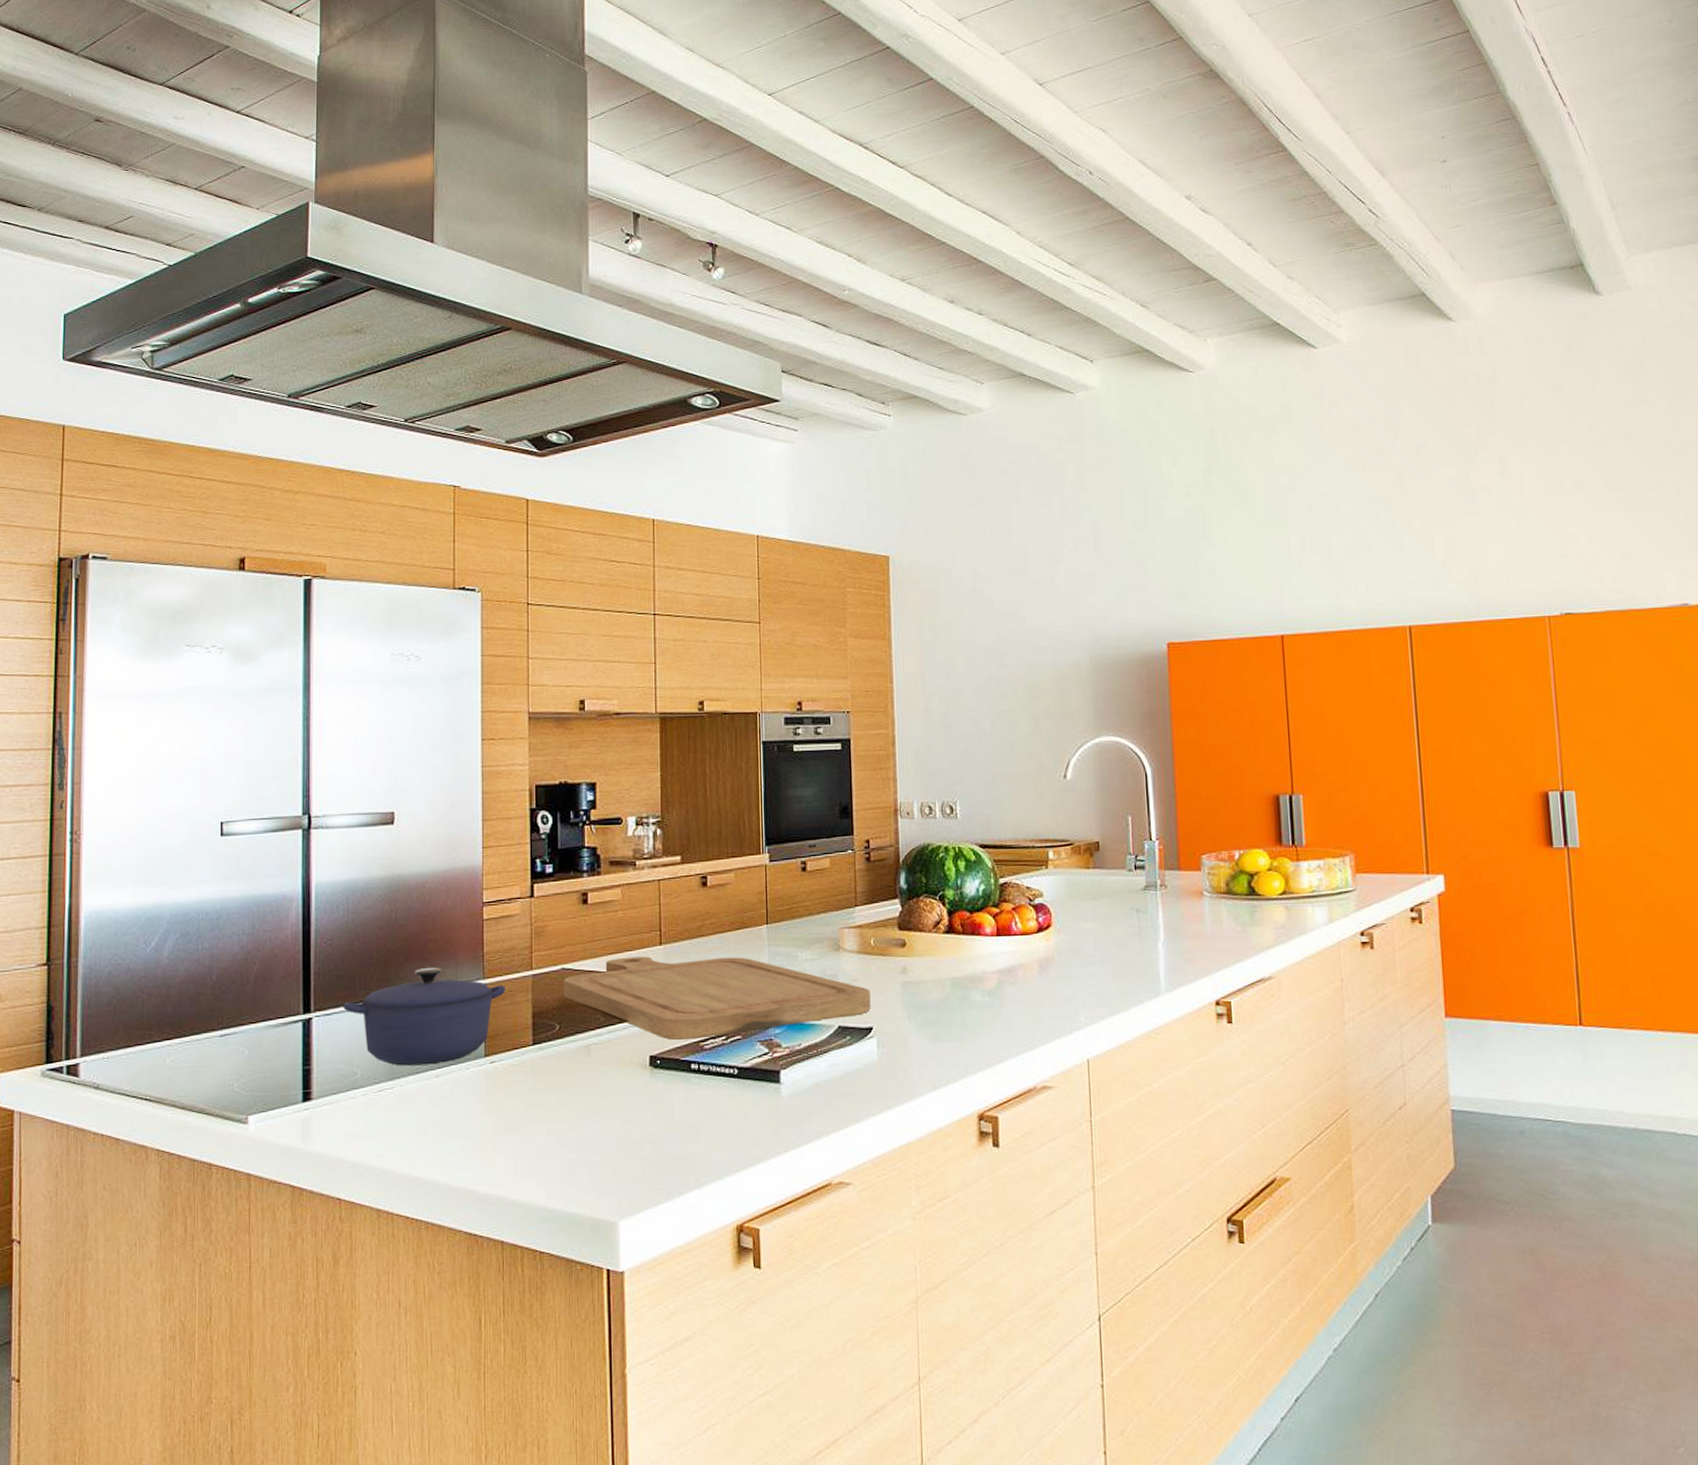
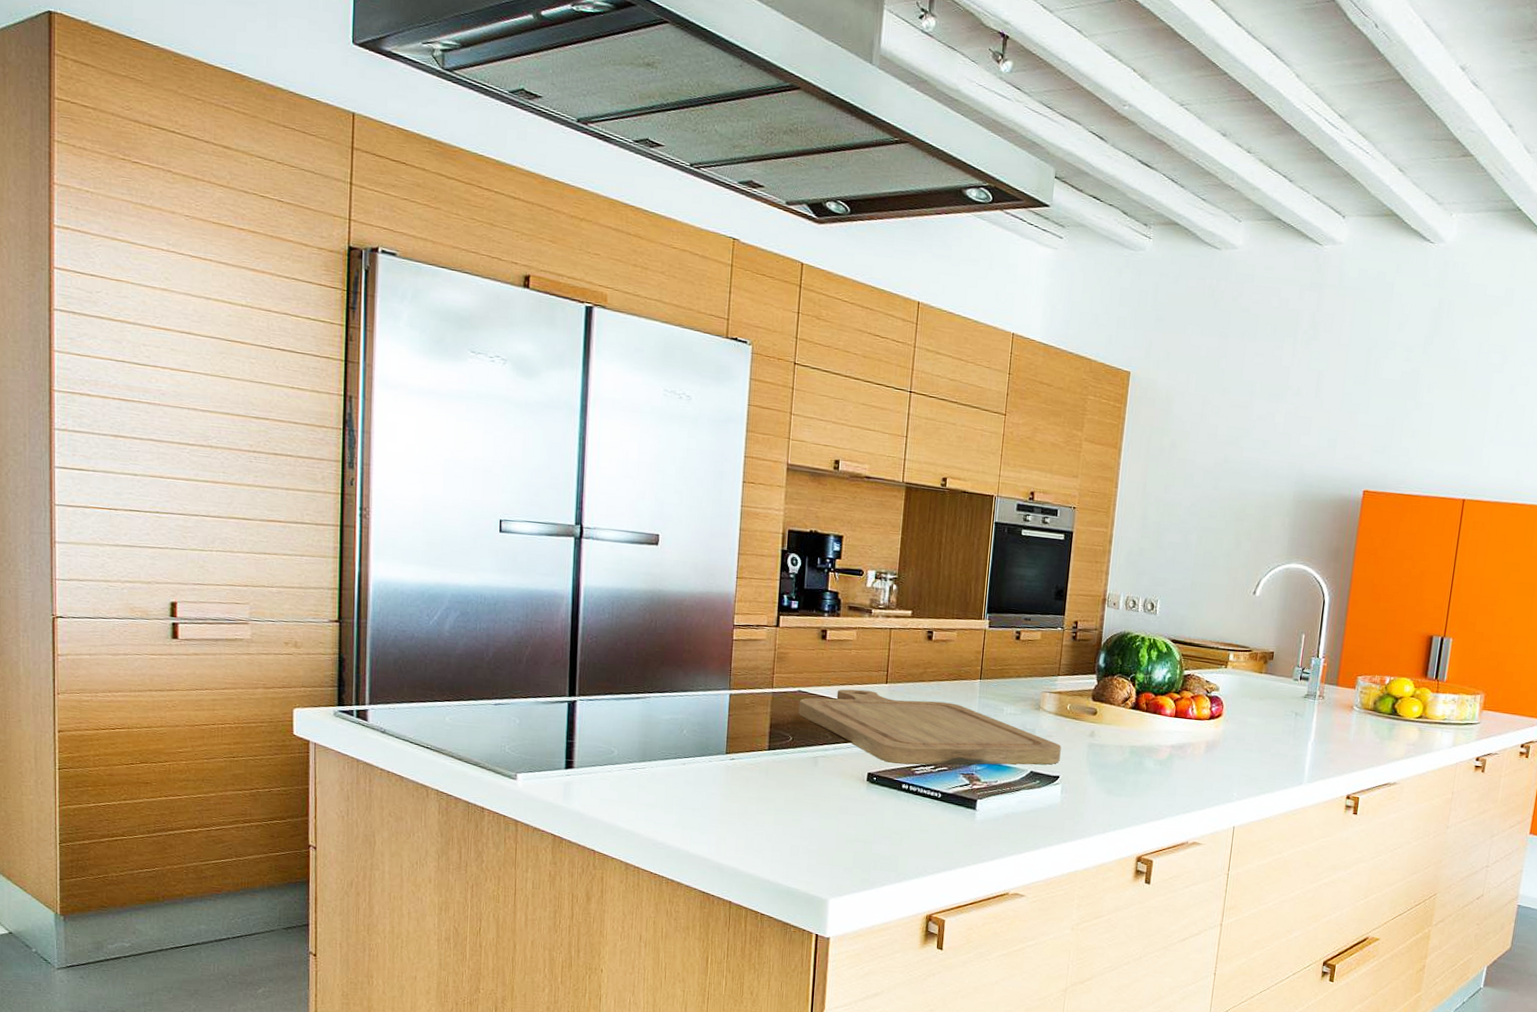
cooking pot: present [343,967,506,1066] -> none [604,672,749,754]

